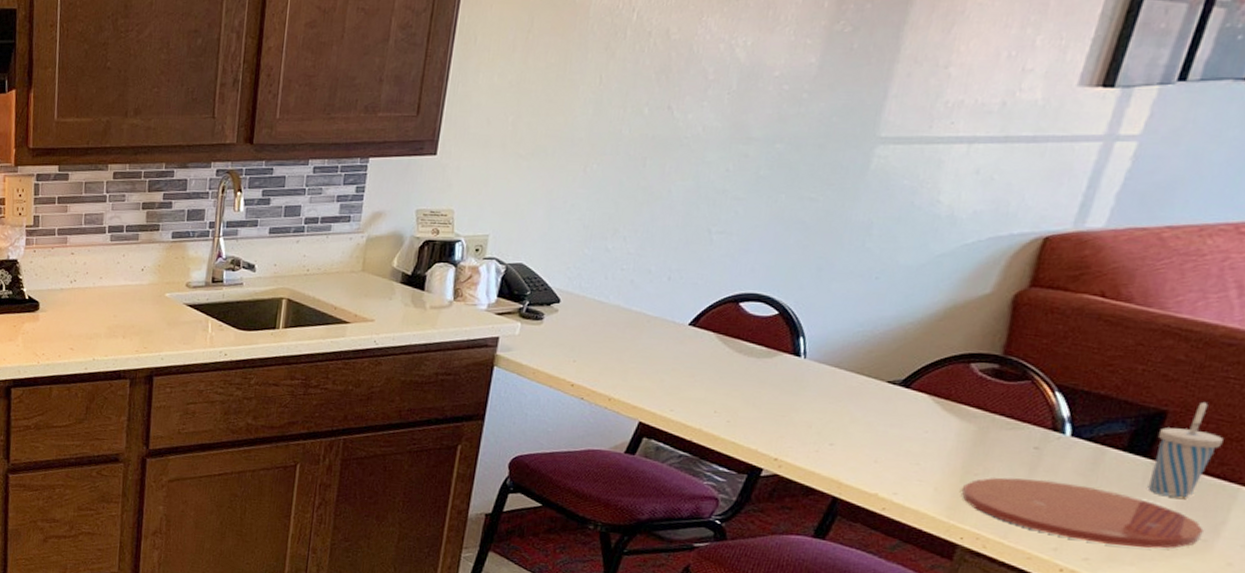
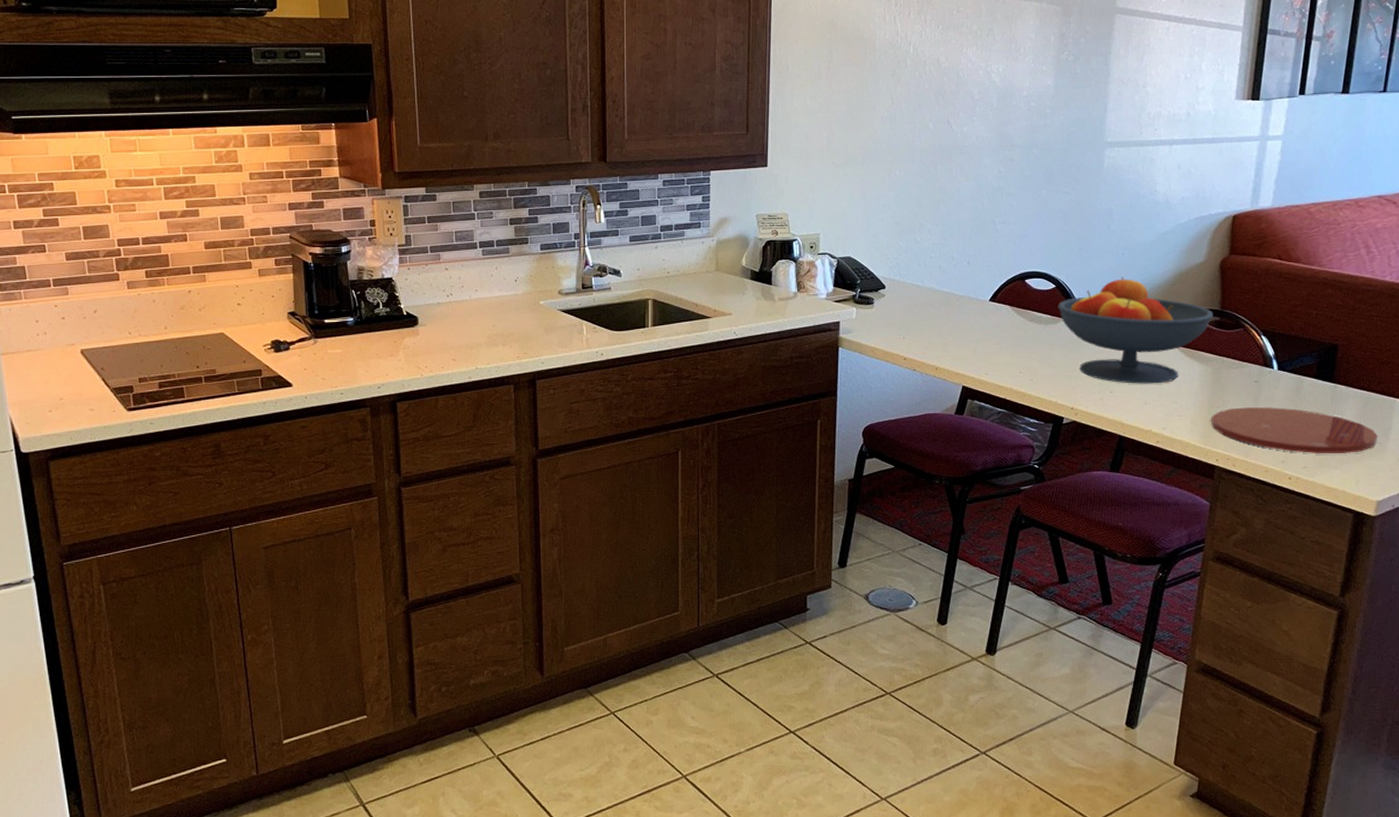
fruit bowl: none [777,306,991,440] -> present [1058,276,1213,384]
cup: present [1147,401,1224,497] -> none [1335,335,1378,411]

